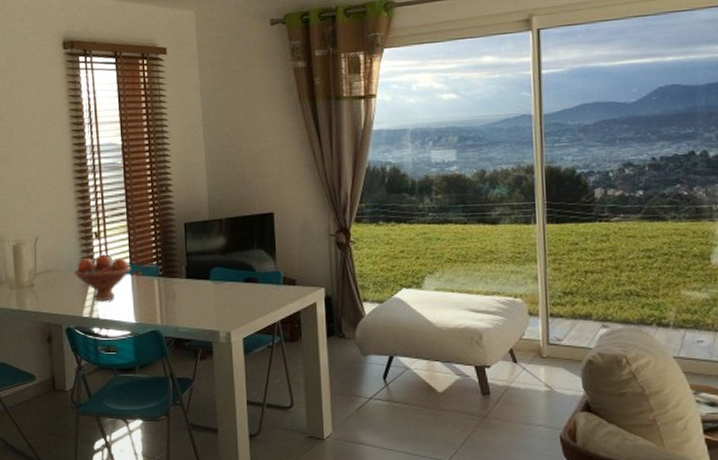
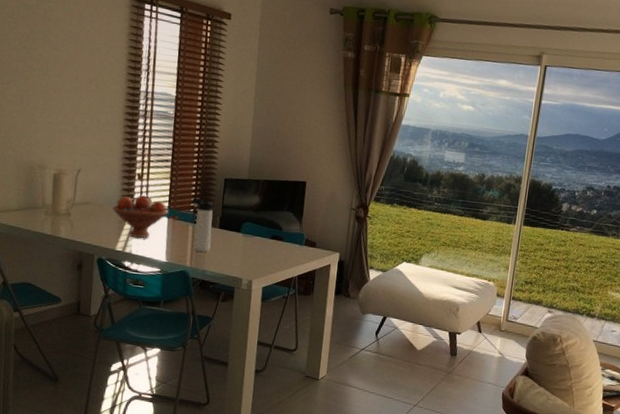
thermos bottle: none [153,248,180,307] -> present [191,197,213,252]

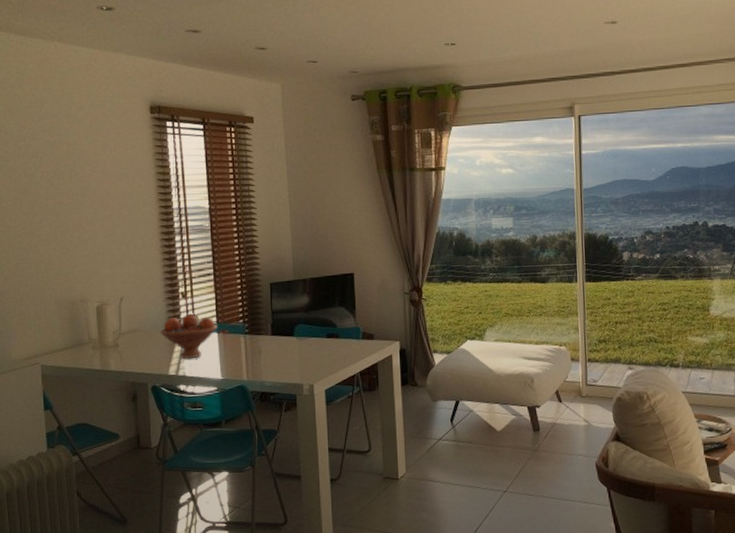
thermos bottle: present [191,197,213,252] -> none [239,307,265,363]

